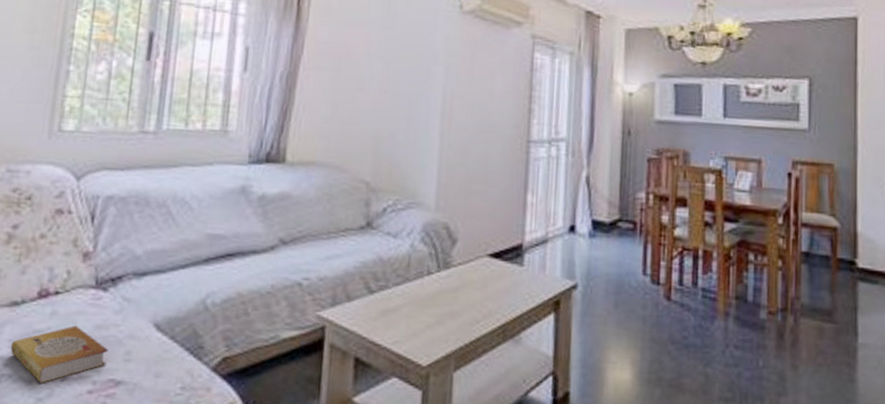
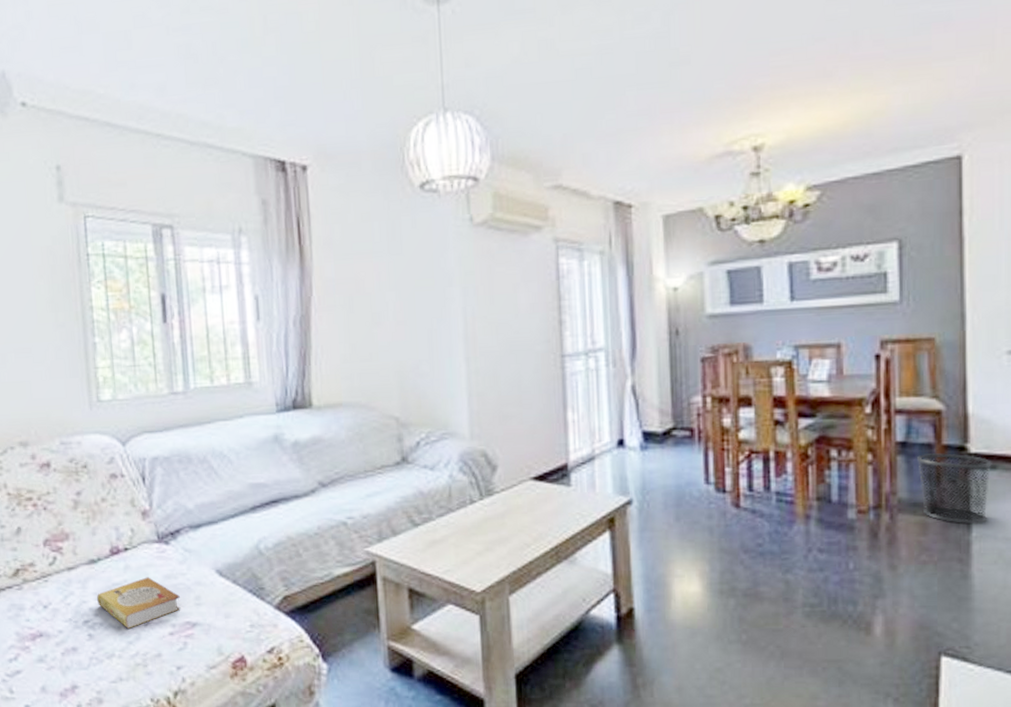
waste bin: none [816,265,875,331] -> present [916,453,992,524]

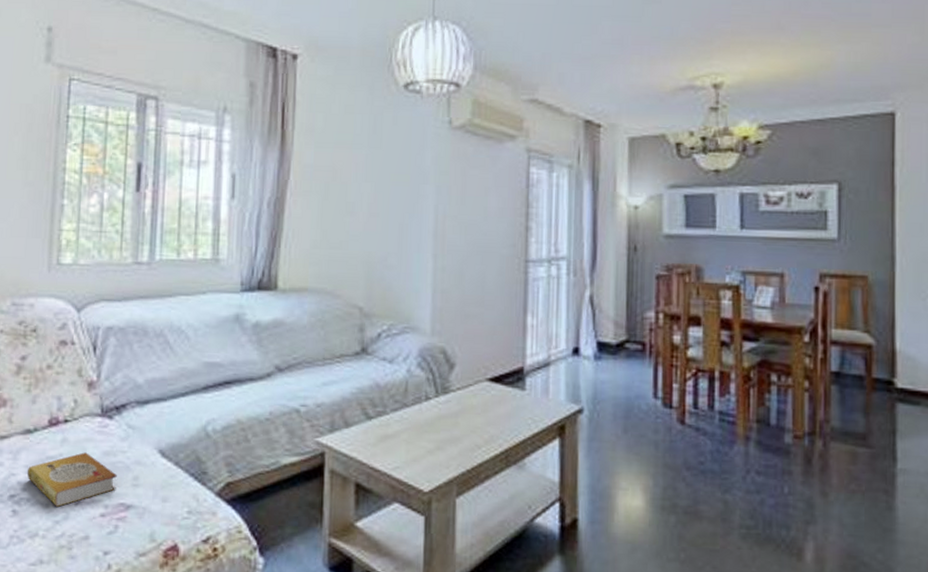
waste bin: present [916,453,992,524] -> none [848,385,916,456]

